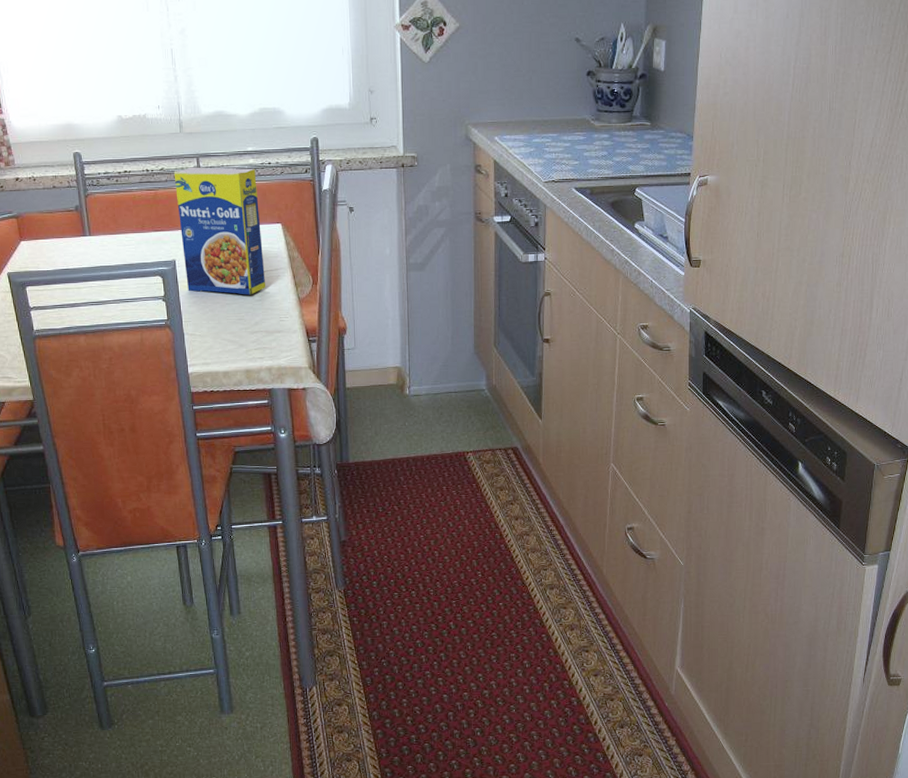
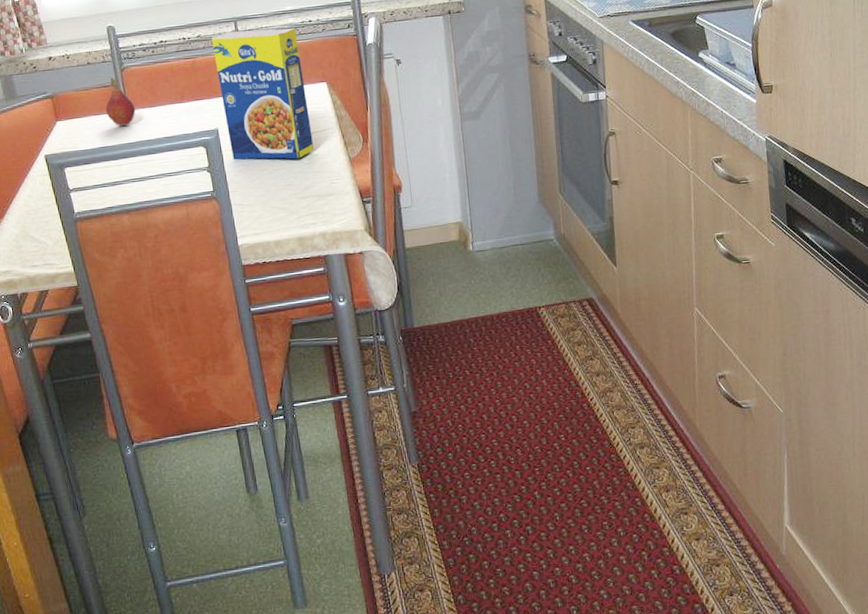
fruit: none [68,201,97,250] -> present [105,76,136,126]

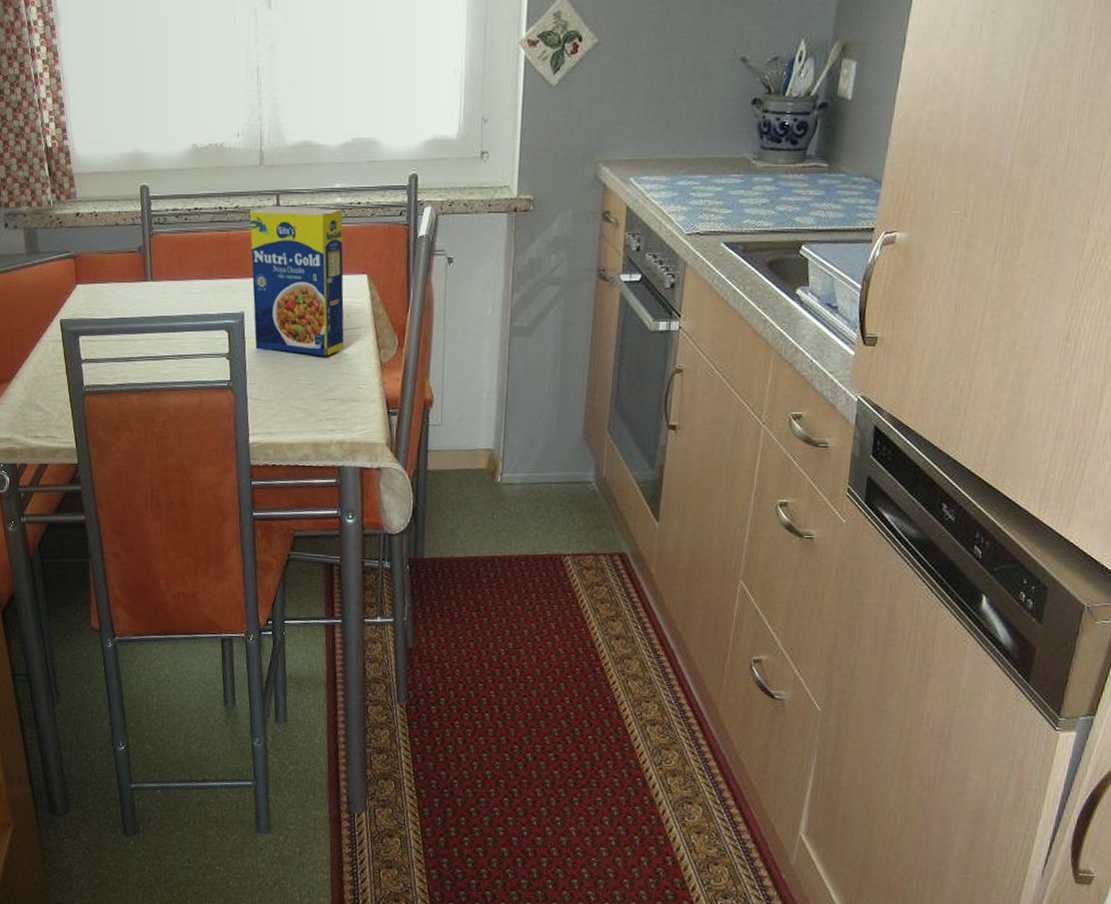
fruit: present [105,76,136,126] -> none [128,241,160,297]

